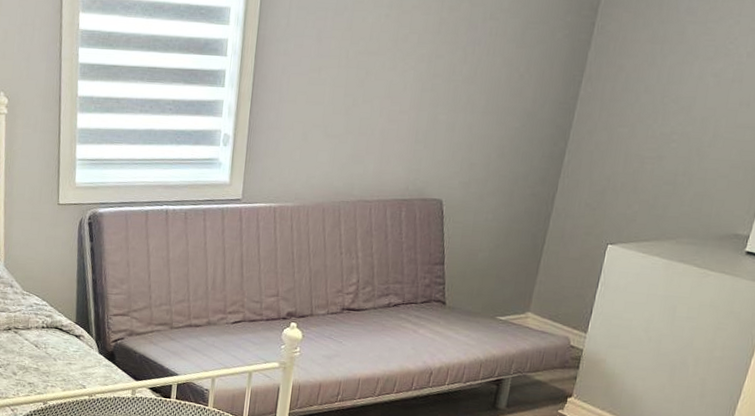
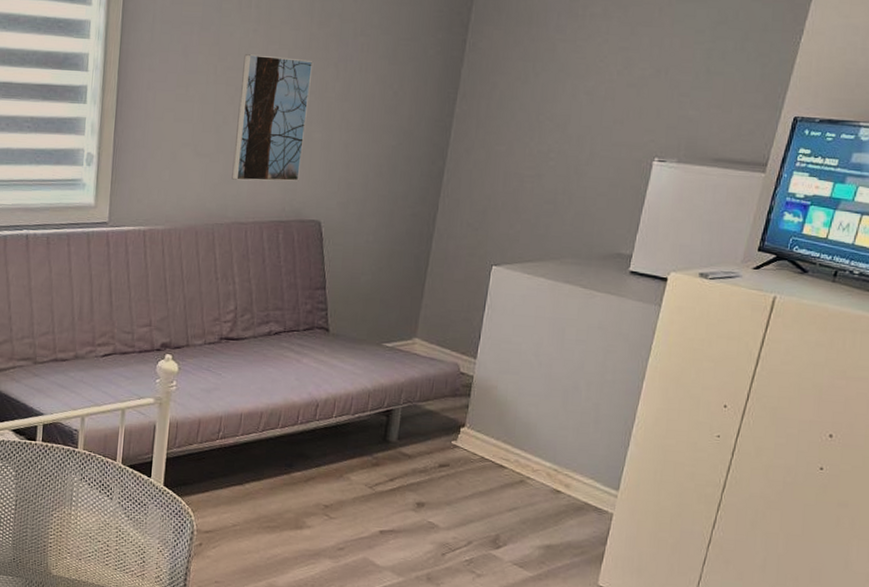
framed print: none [359,38,443,162] -> present [231,54,314,182]

